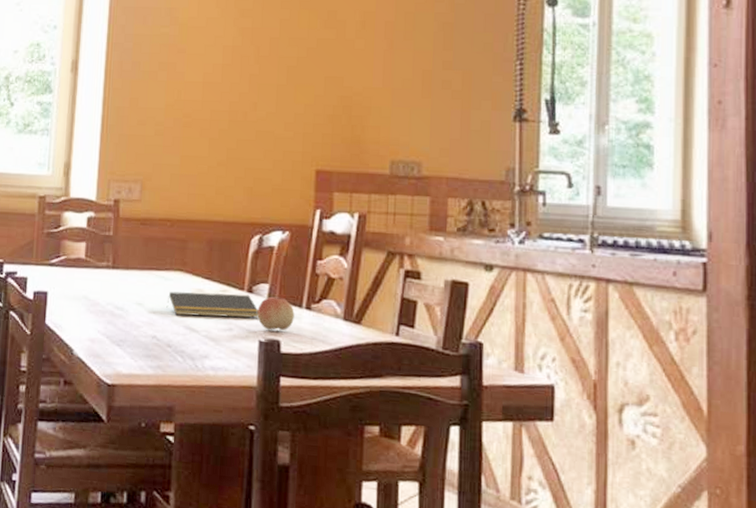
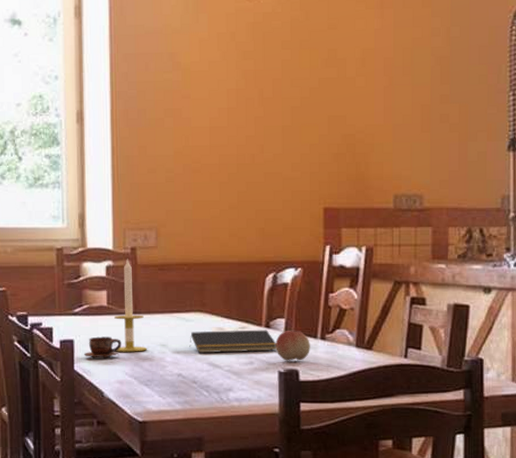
cup: none [57,290,97,314] -> present [84,336,122,359]
candle: none [90,211,123,309] -> present [114,259,148,352]

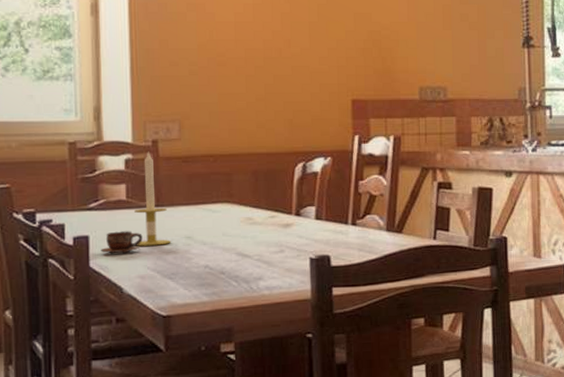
notepad: present [189,330,277,354] -> none [216,218,308,244]
fruit: present [276,330,310,361] -> none [306,217,342,248]

